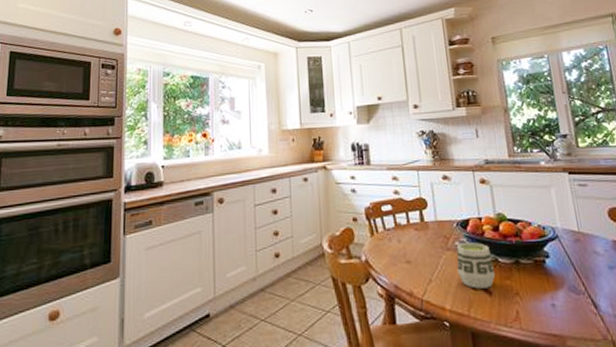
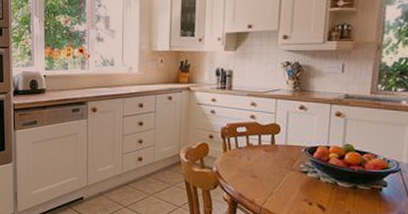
cup: present [456,243,496,289] -> none [297,166,332,205]

